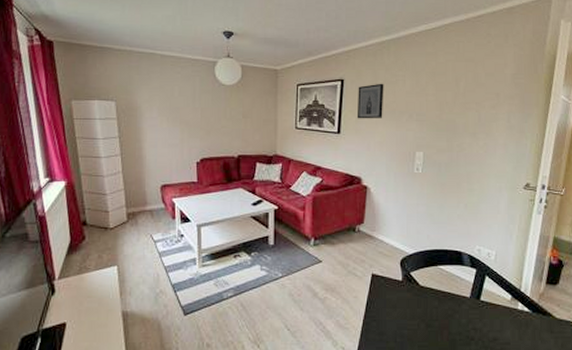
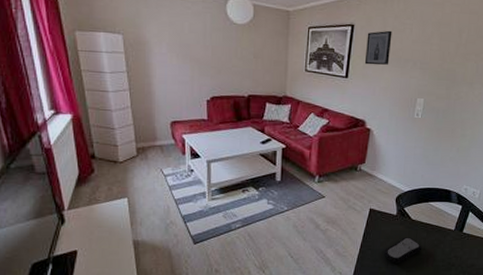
remote control: none [391,306,434,337] -> present [384,237,422,264]

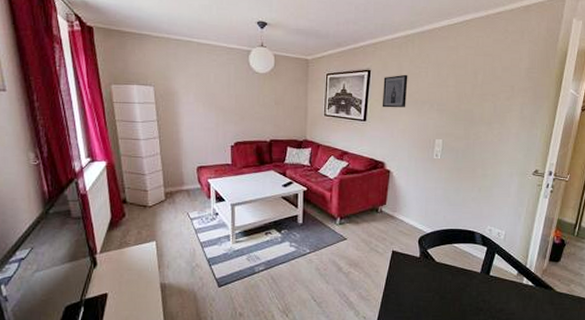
remote control: present [384,237,422,264] -> none [409,280,448,308]

